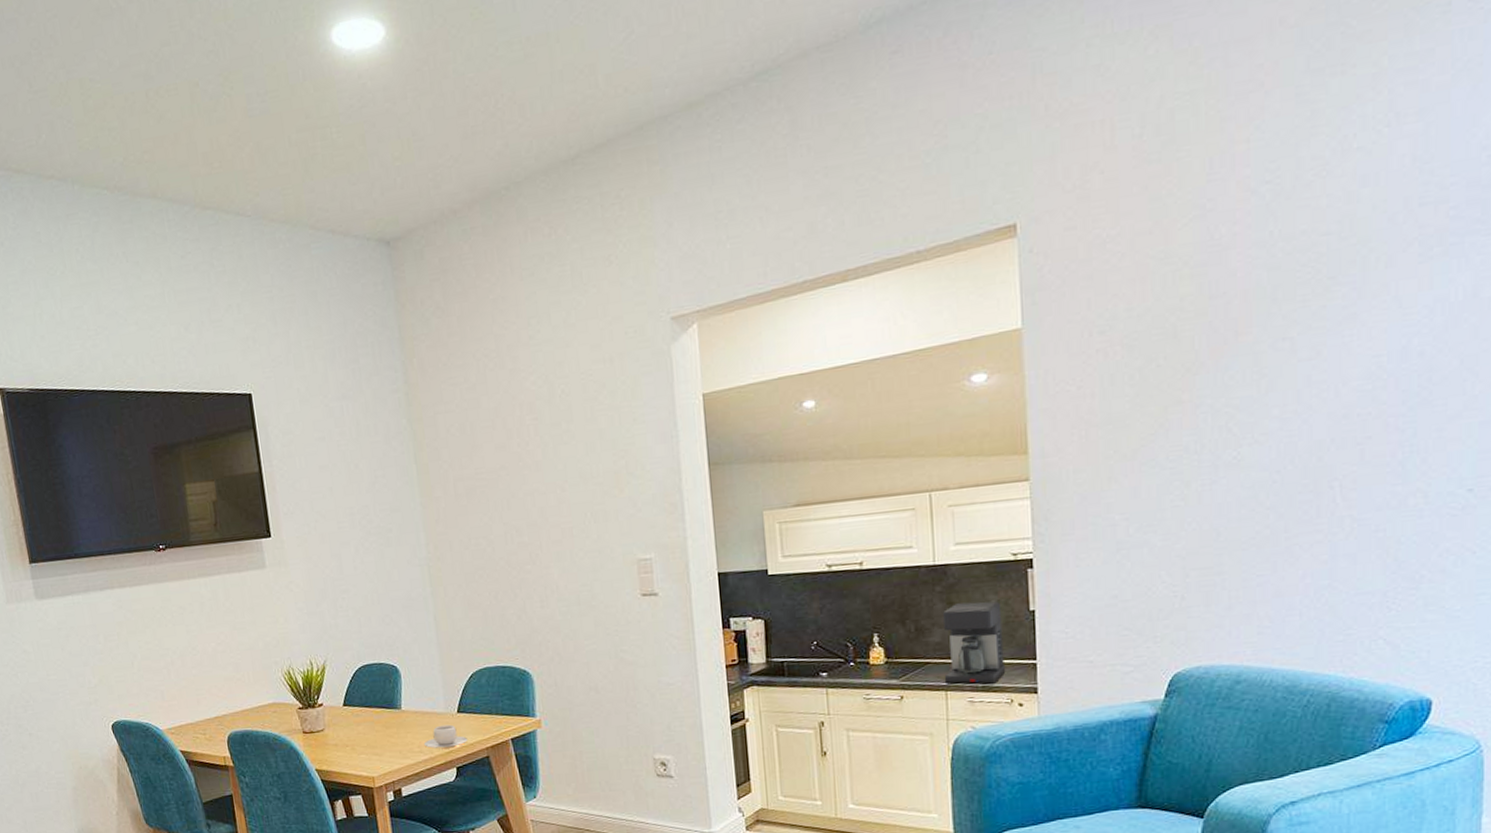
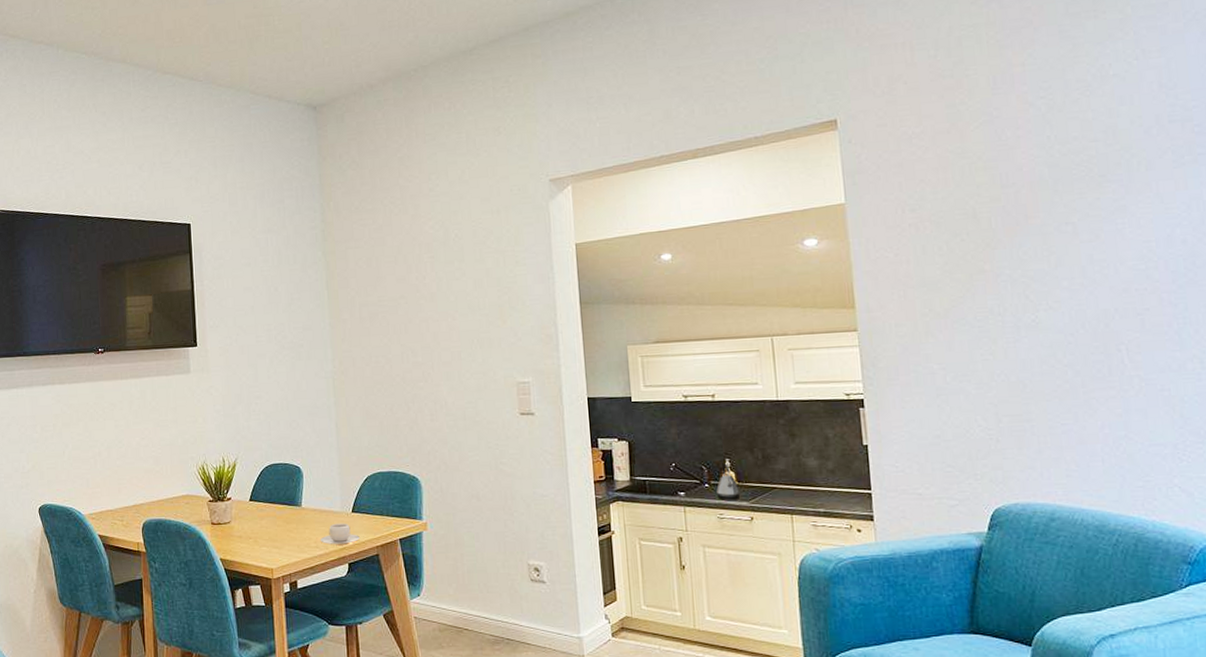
kettle: none [861,638,890,680] -> present [715,463,741,501]
coffee maker: present [943,601,1006,686] -> none [787,435,845,511]

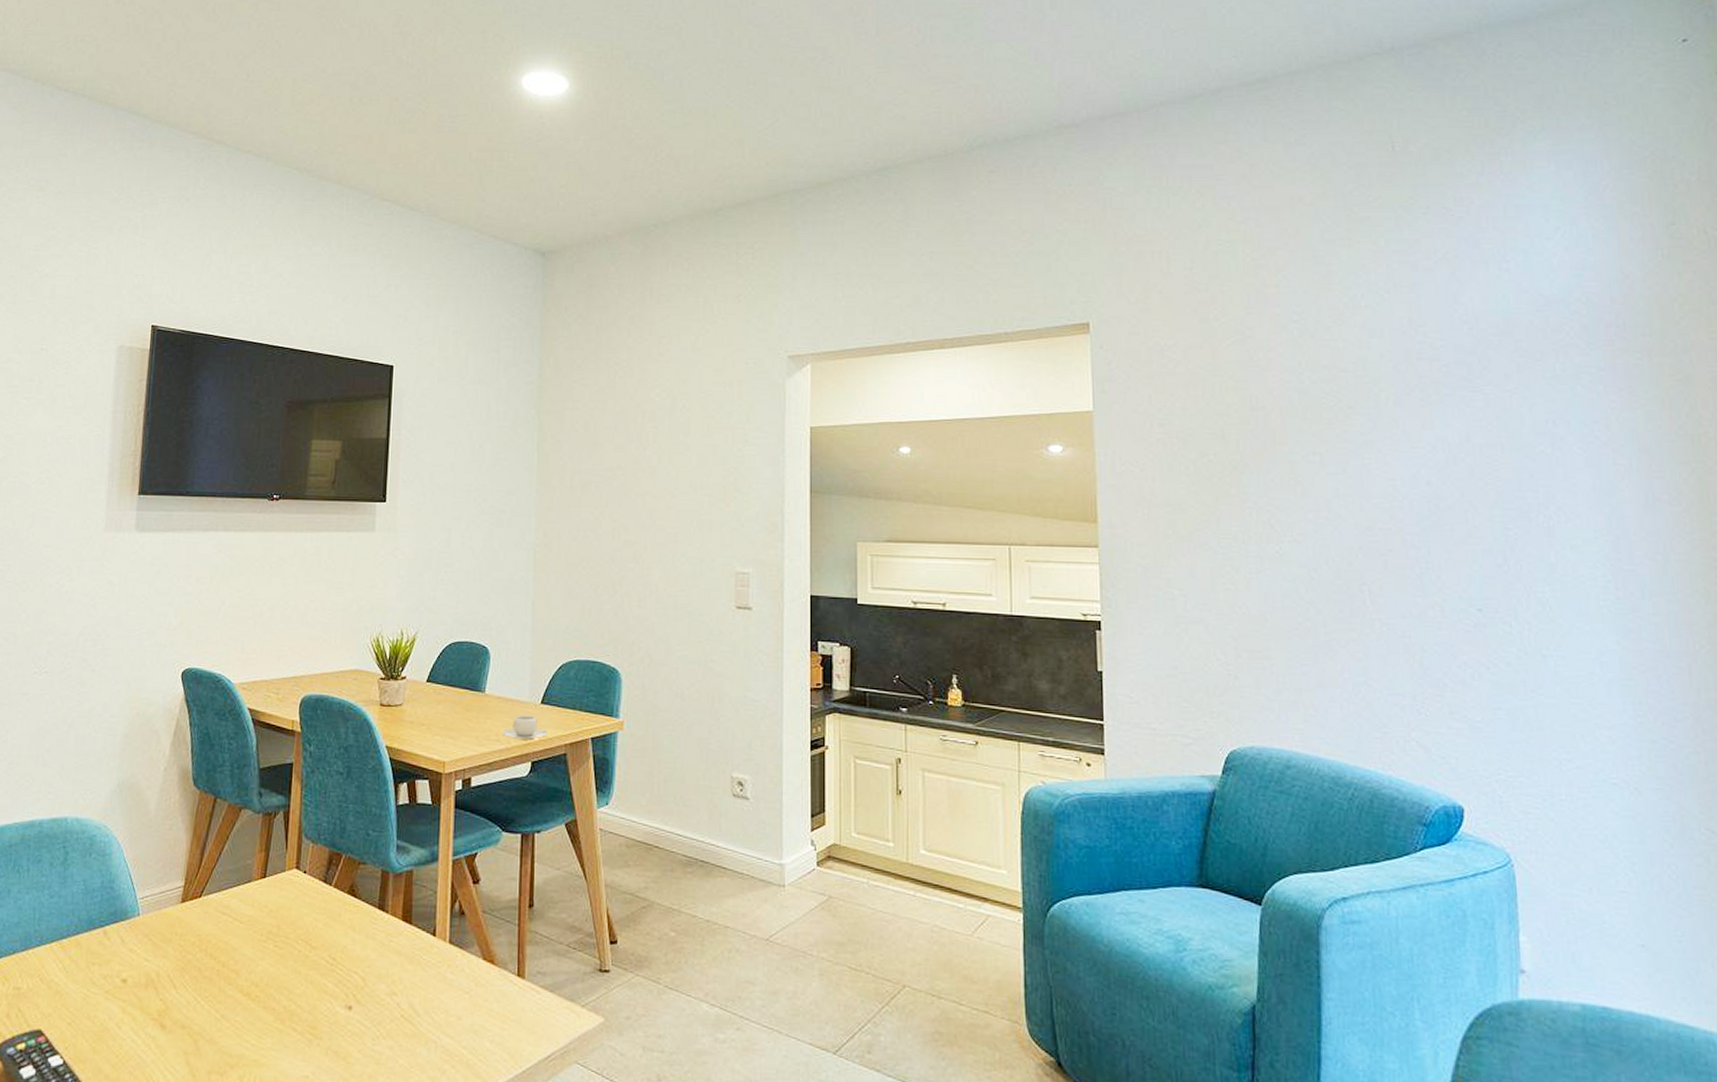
kettle: present [715,463,741,501] -> none [940,679,966,722]

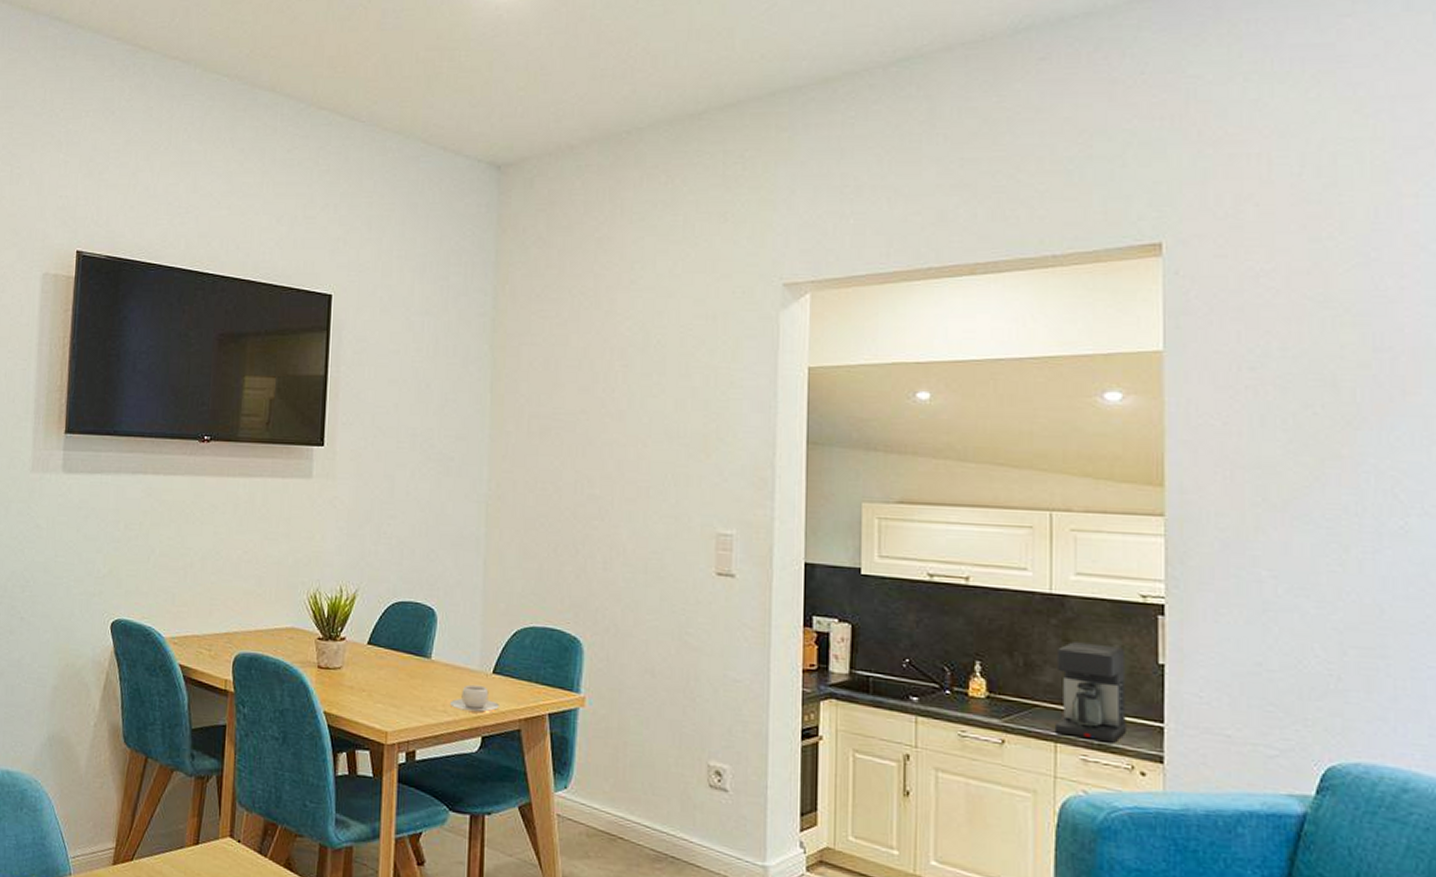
coffee maker: none [1018,655,1075,741] -> present [1056,642,1128,745]

